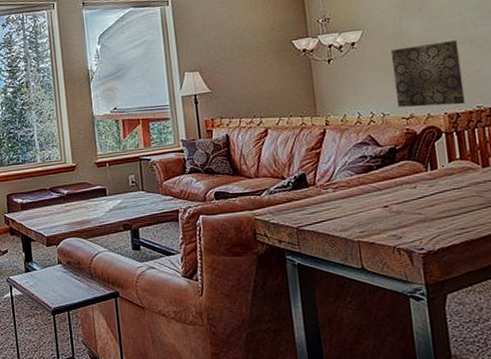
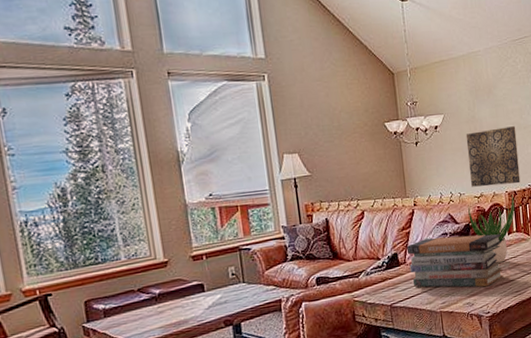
book stack: none [316,160,443,219] -> present [406,234,504,287]
potted plant: none [394,116,458,193] -> present [468,194,515,263]

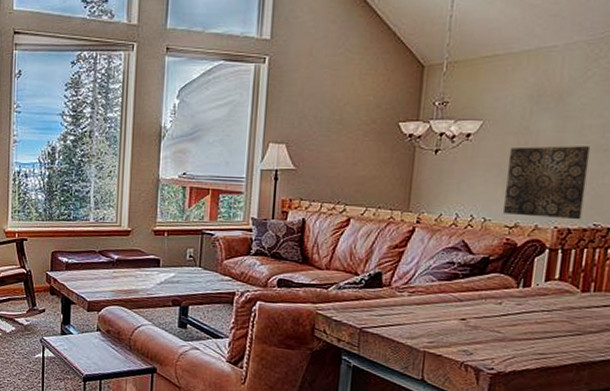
book stack: present [406,234,504,287] -> none [394,263,534,338]
potted plant: present [468,194,515,263] -> none [490,232,566,314]

